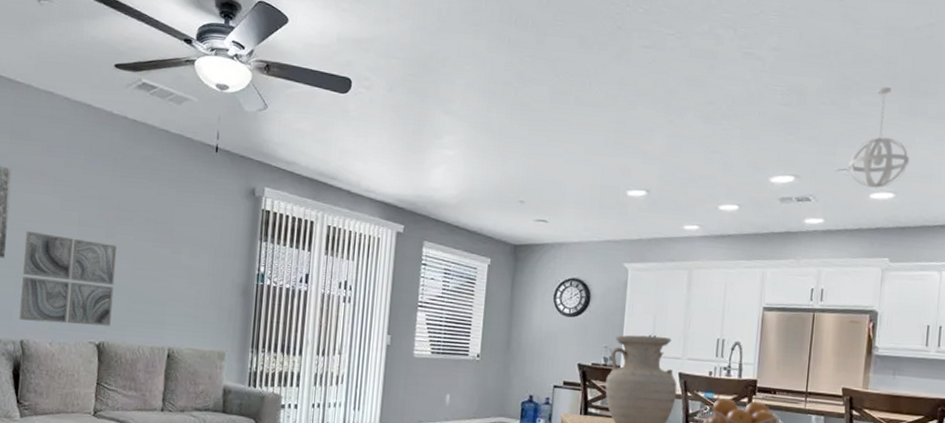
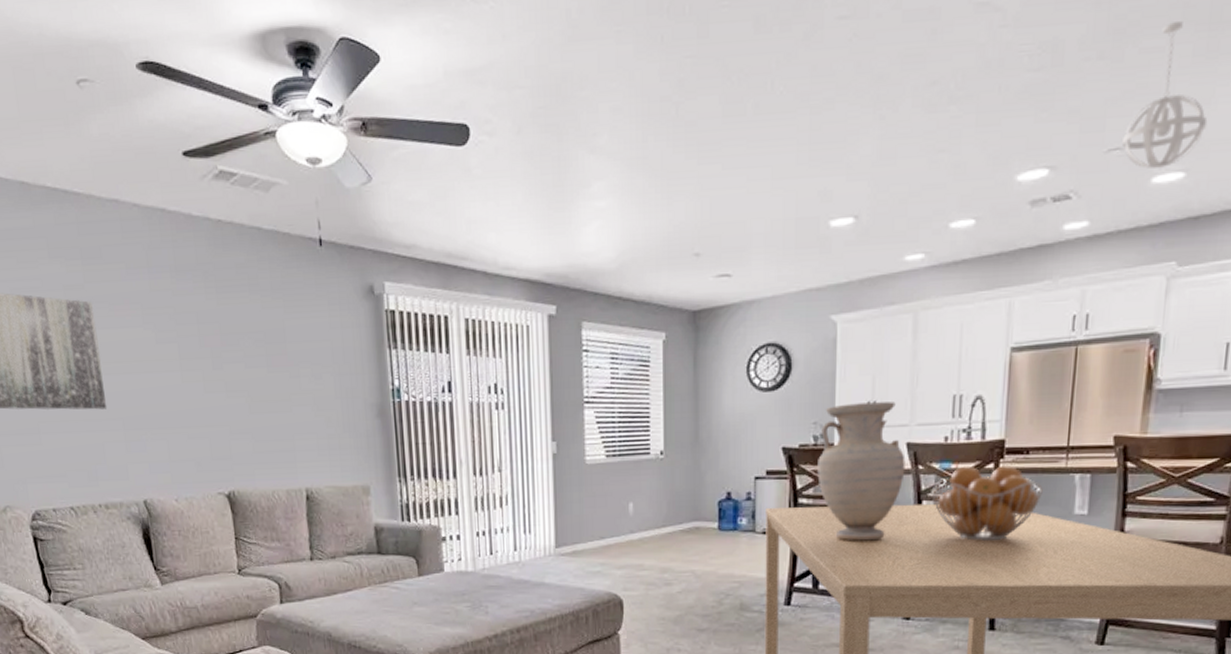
wall art: present [19,230,118,326] -> none [123,373,238,477]

